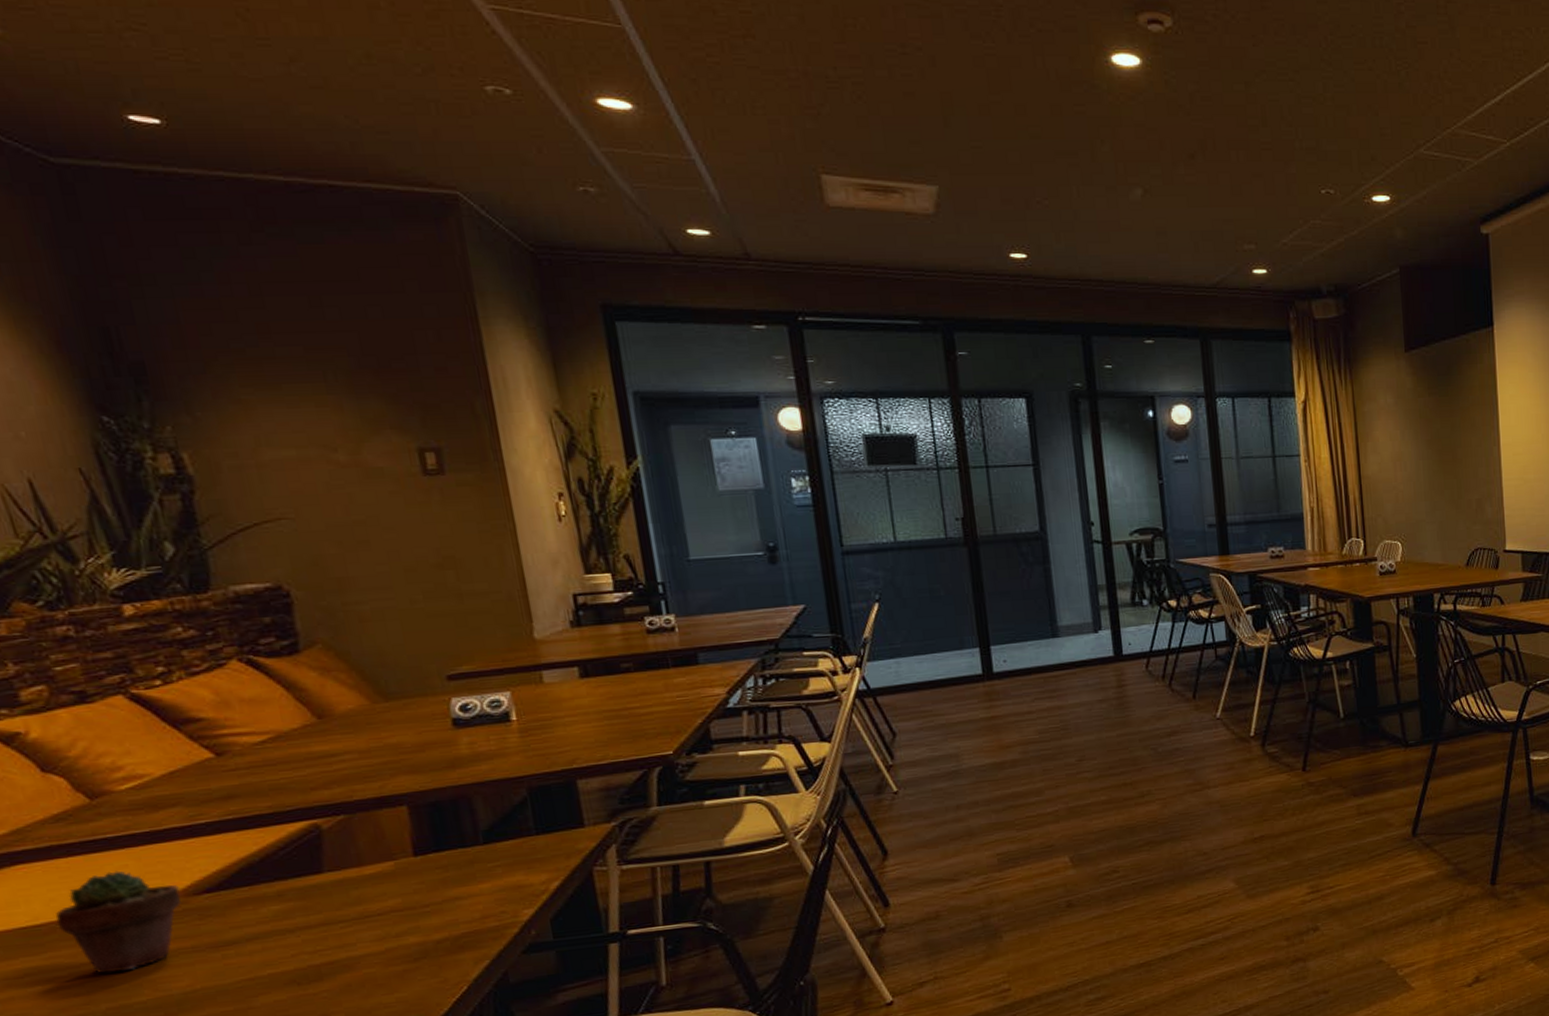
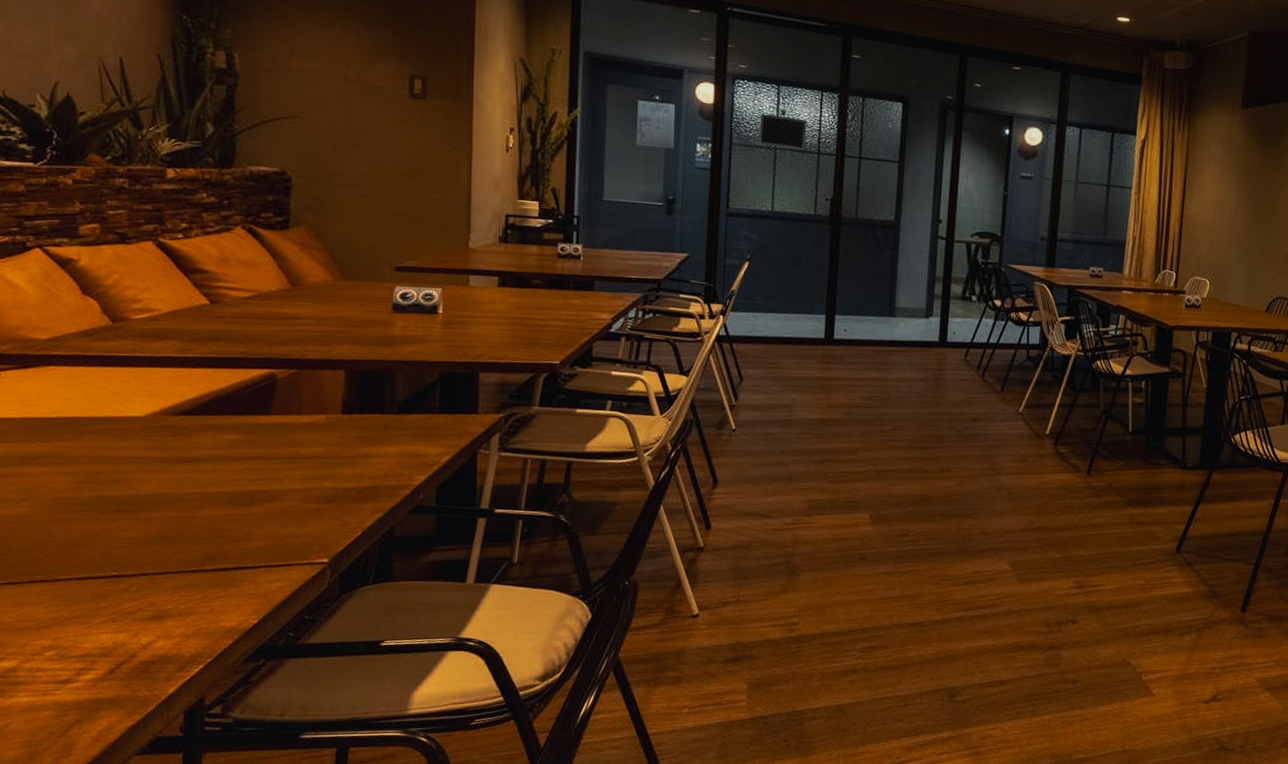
potted succulent: present [55,870,182,974] -> none [68,384,163,469]

